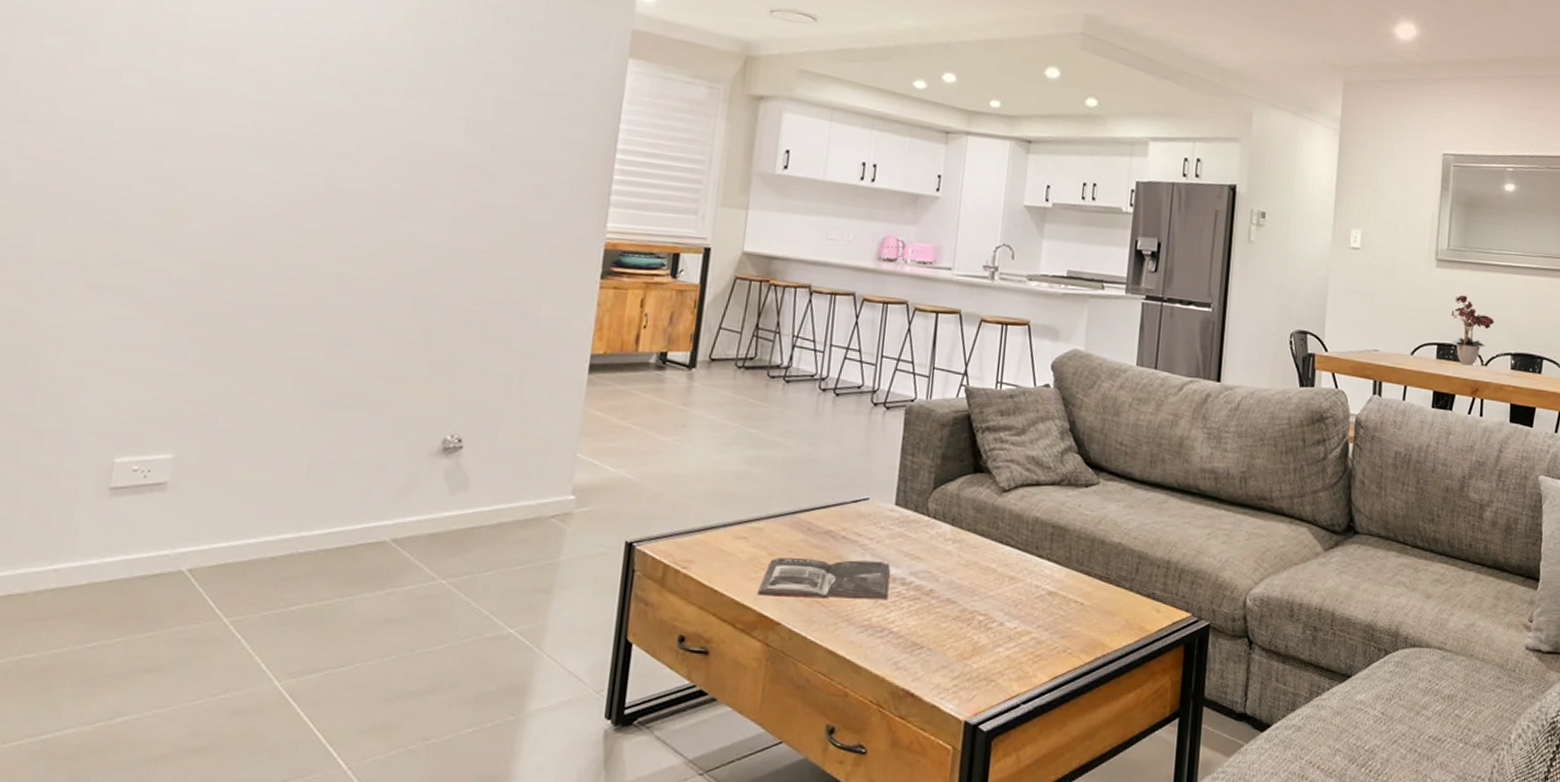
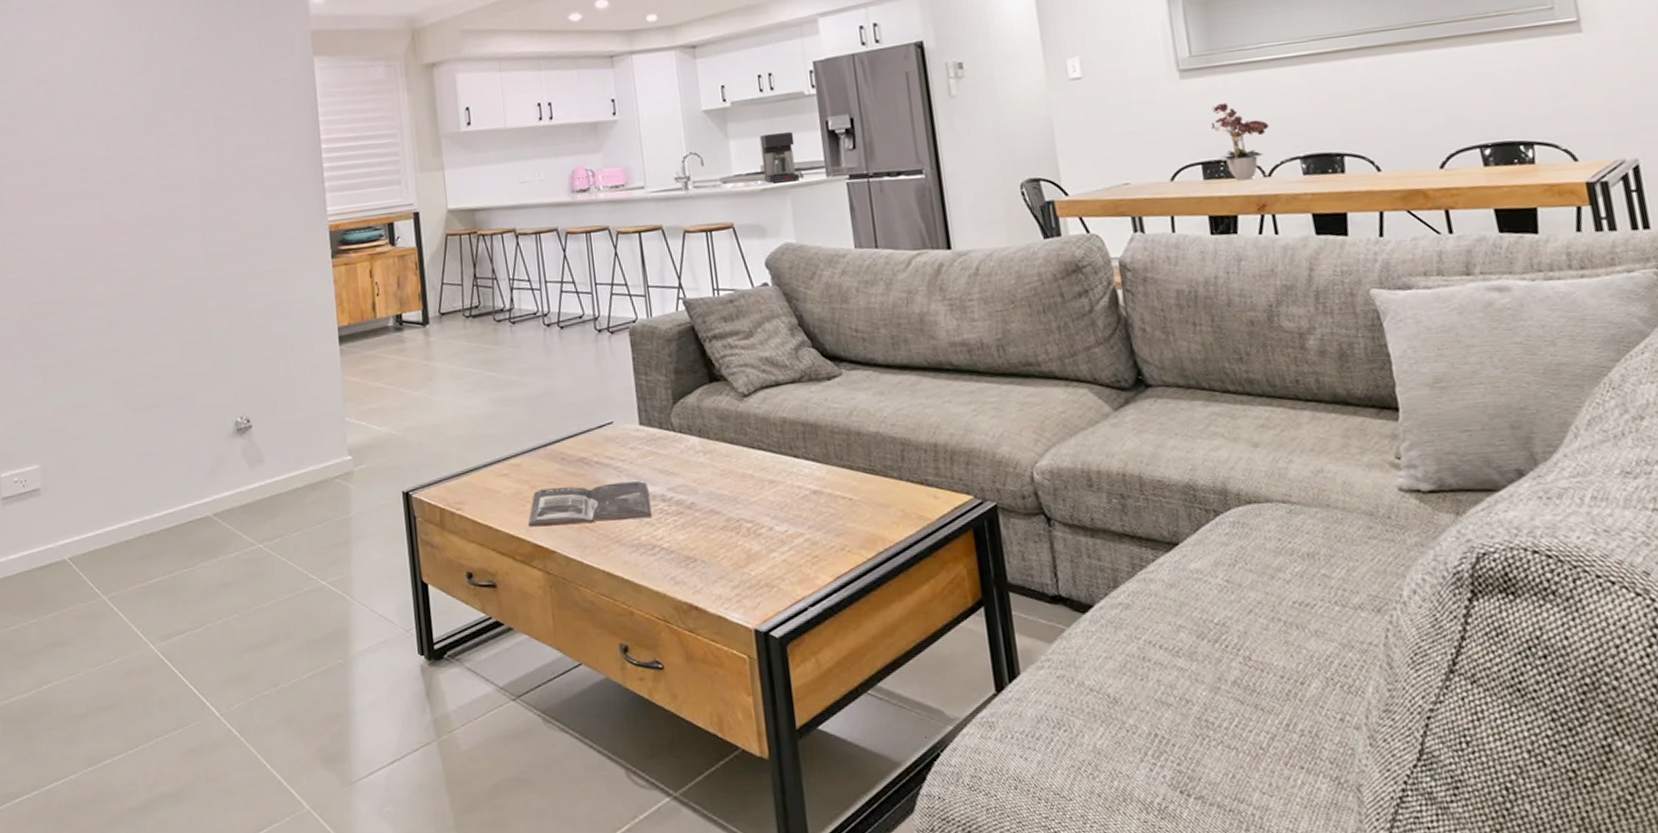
coffee maker: none [1068,241,1104,292] -> present [759,131,800,184]

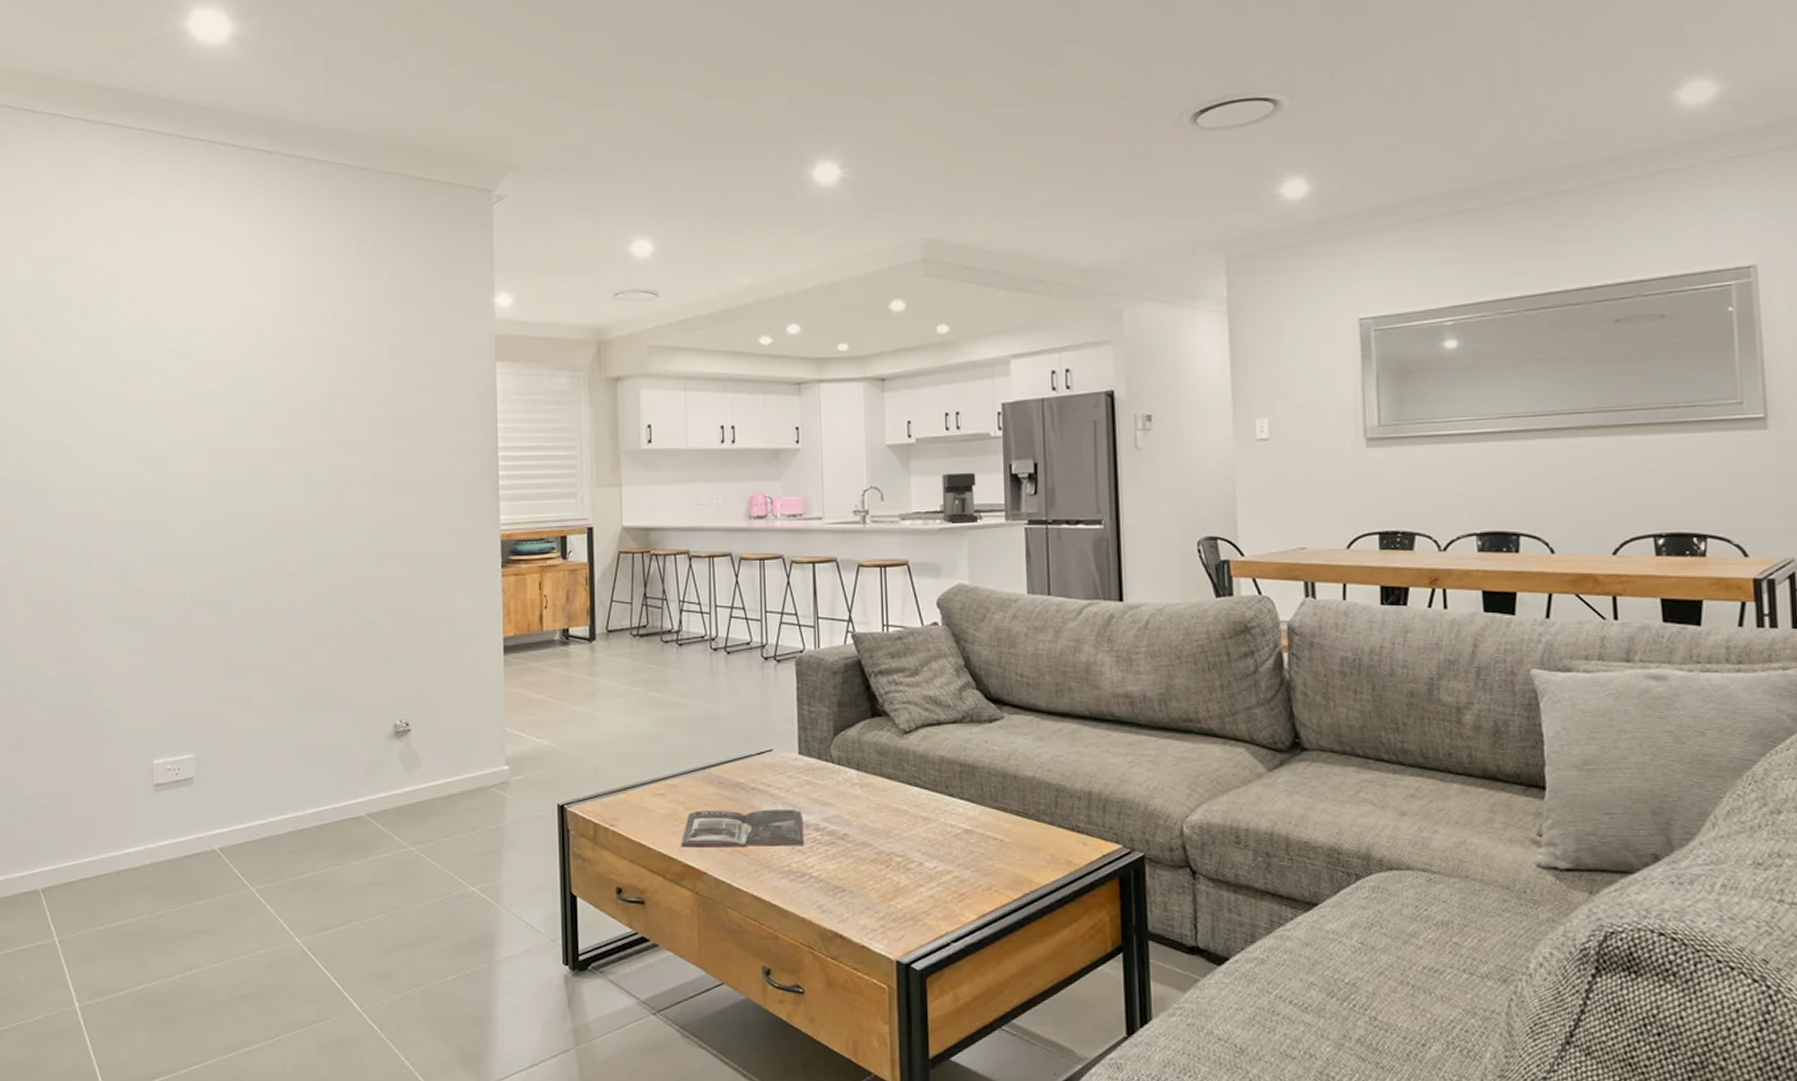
flower arrangement: present [1211,102,1269,181] -> none [1392,474,1449,553]

